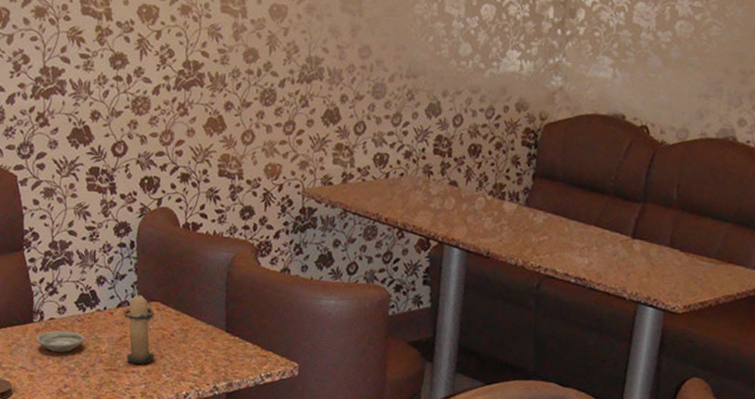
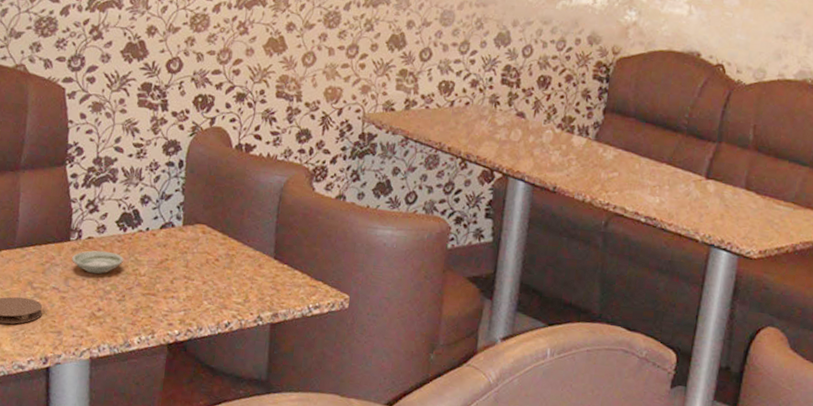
candle: present [124,289,155,364] -> none [166,211,200,289]

